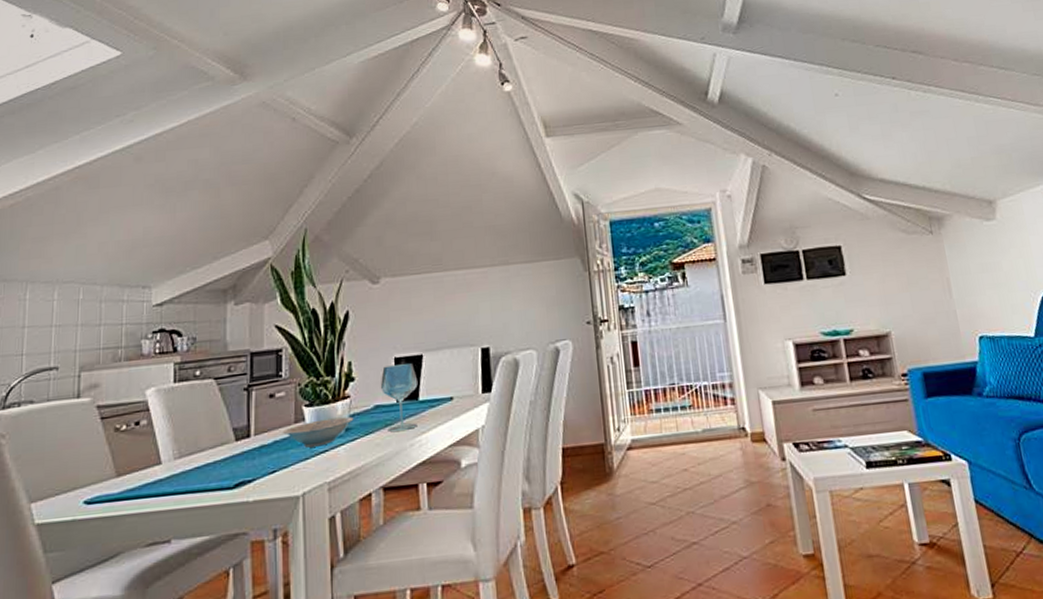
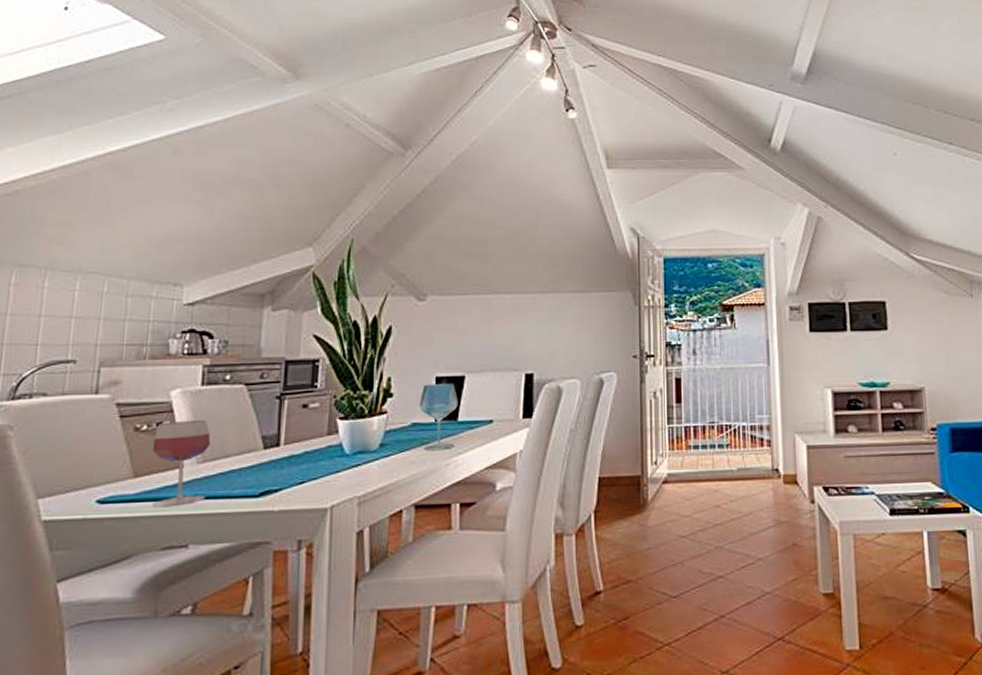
wineglass: none [132,415,186,505] -> present [152,419,211,508]
bowl: present [282,416,354,448] -> none [313,432,390,461]

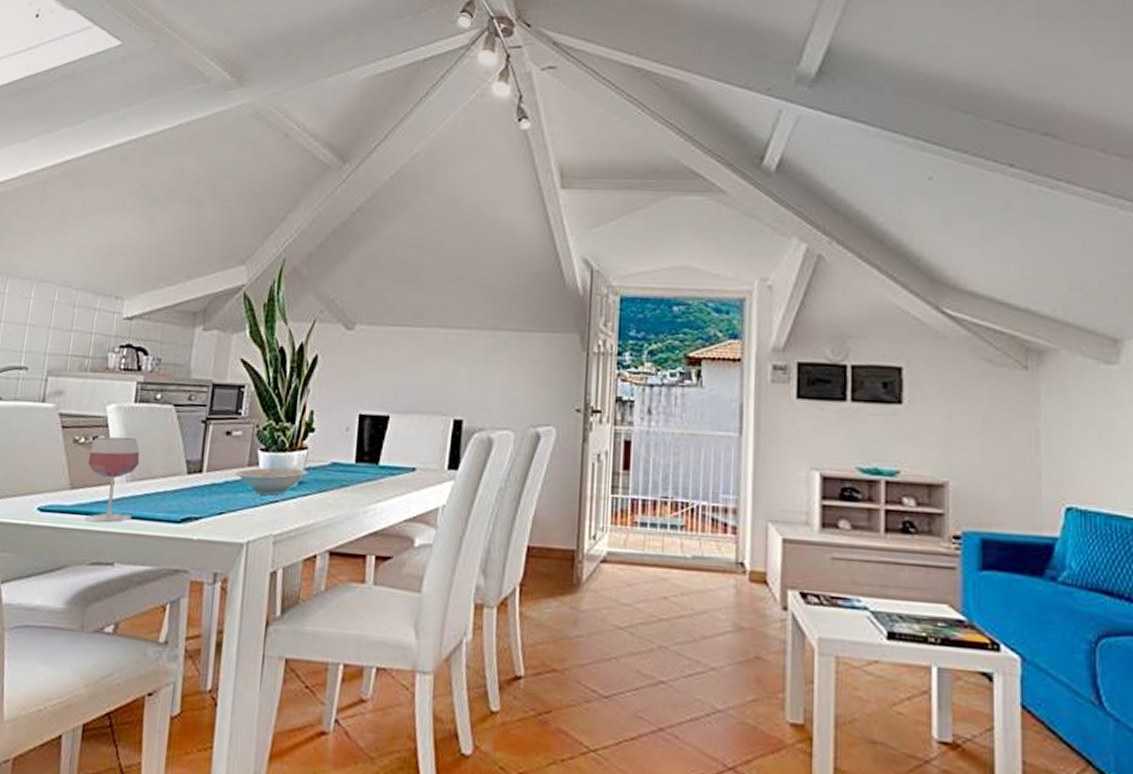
bowl: none [313,432,390,461] -> present [234,467,309,496]
wine glass: present [419,384,459,451] -> none [340,422,381,495]

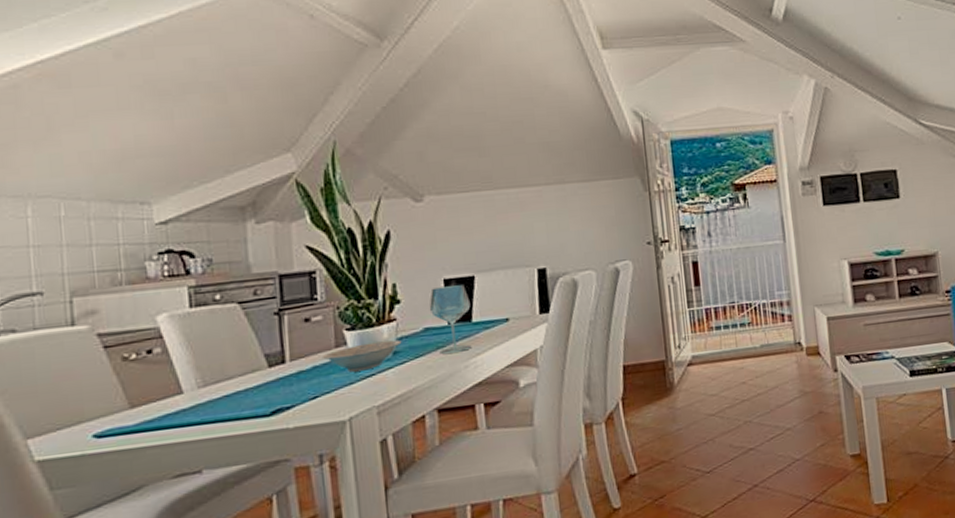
wineglass: present [86,436,140,523] -> none [145,342,213,437]
wine glass: none [340,422,381,495] -> present [429,285,472,355]

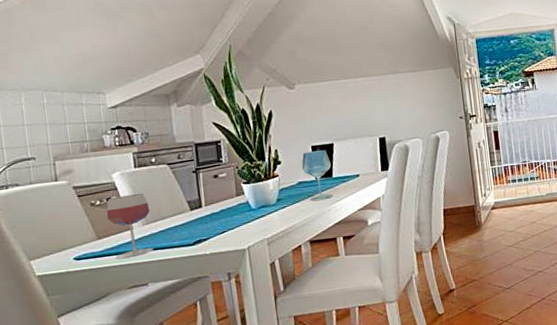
wineglass: none [145,342,213,437] -> present [106,193,154,260]
bowl: present [321,339,402,372] -> none [227,190,283,214]

